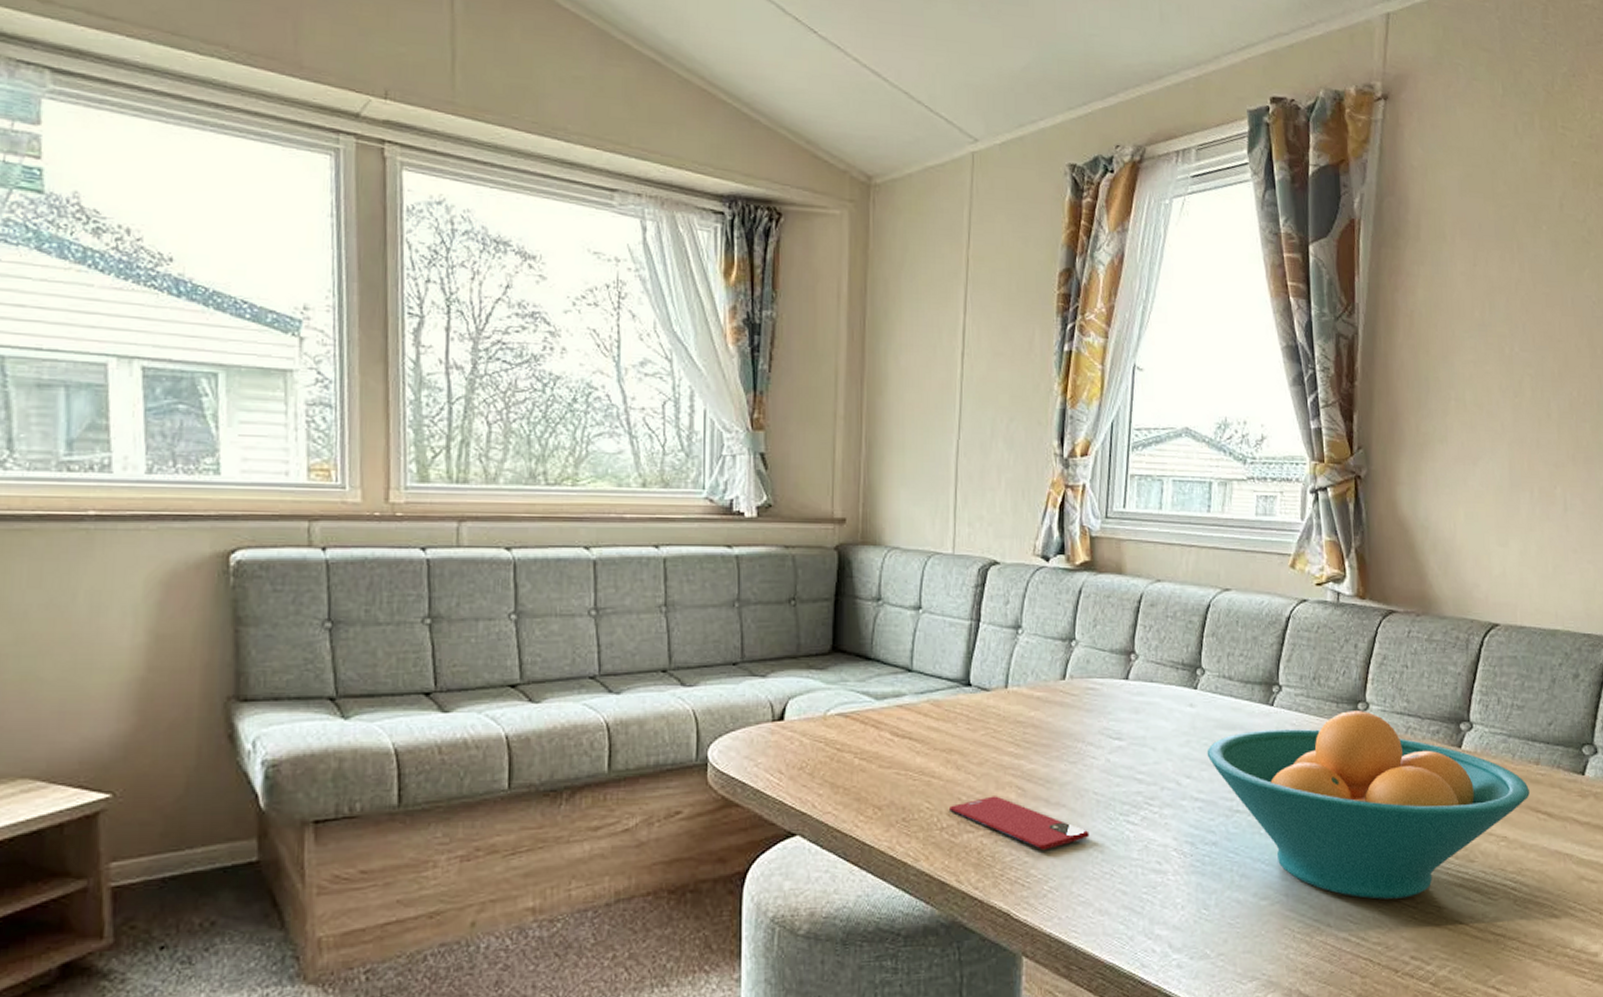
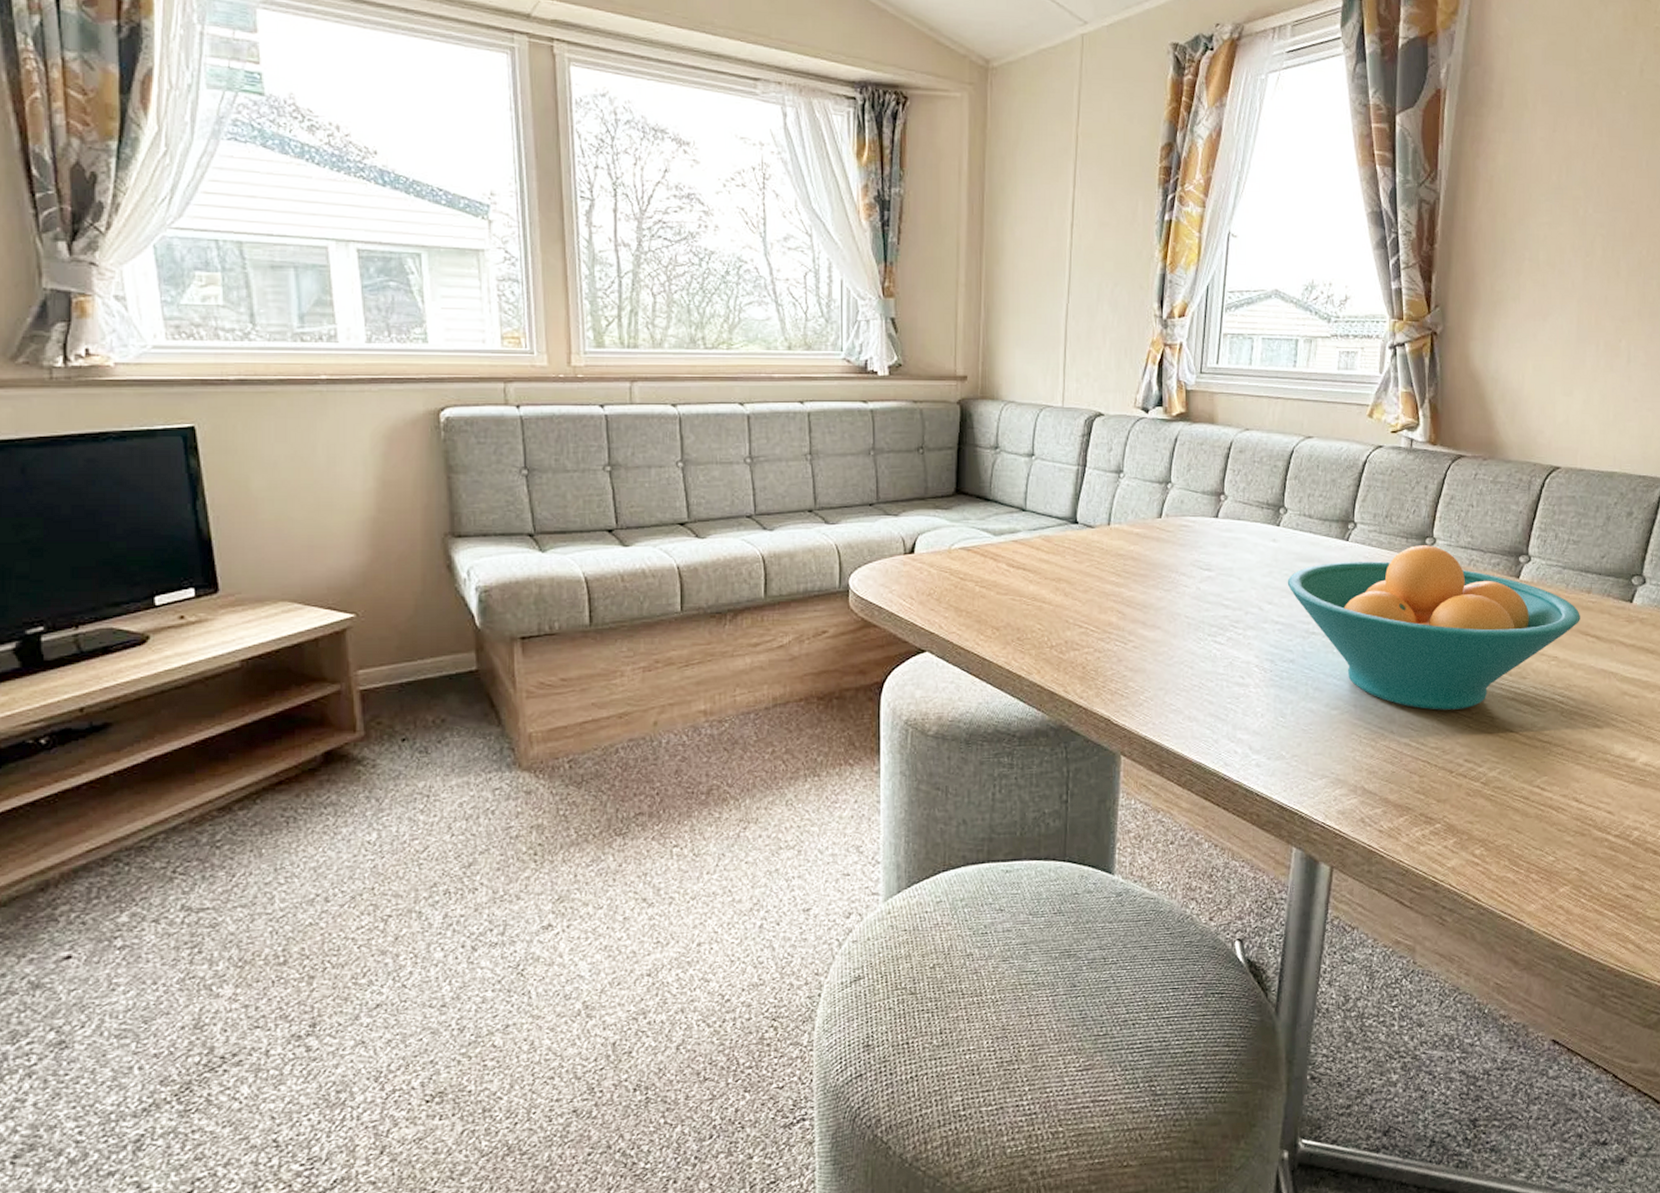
smartphone: present [948,796,1090,851] -> none [1057,619,1181,666]

